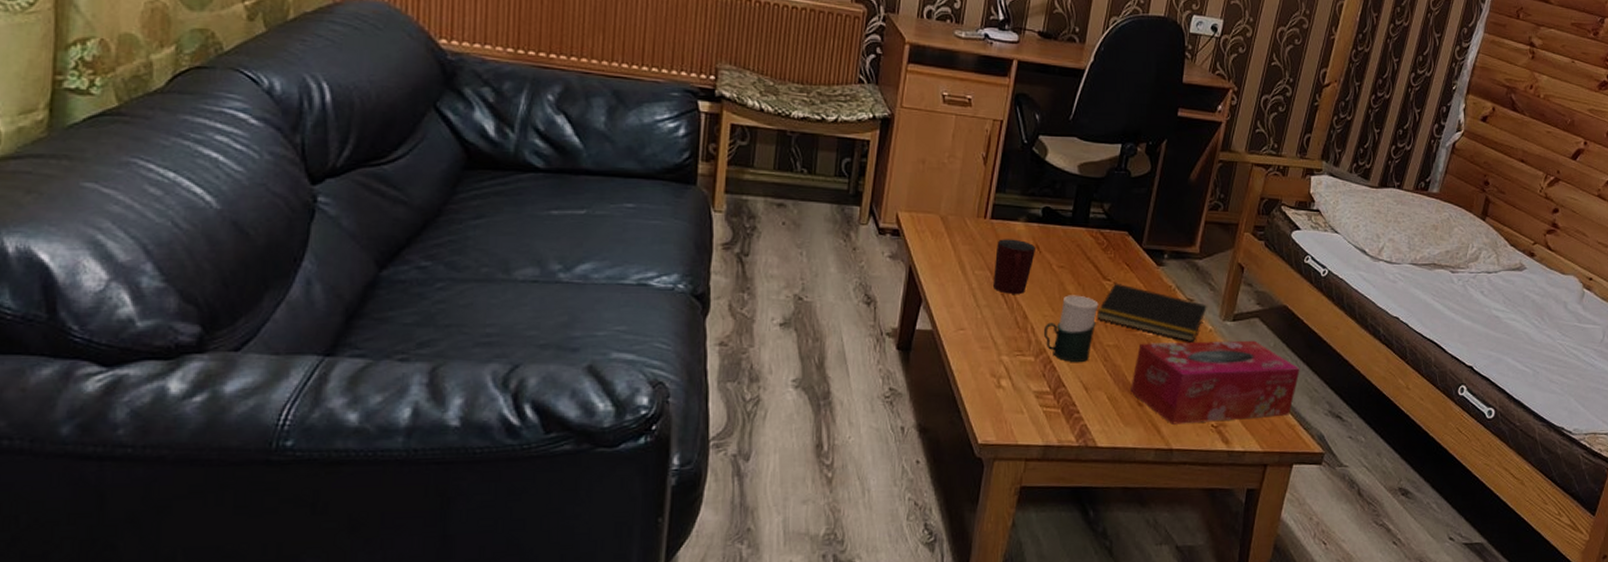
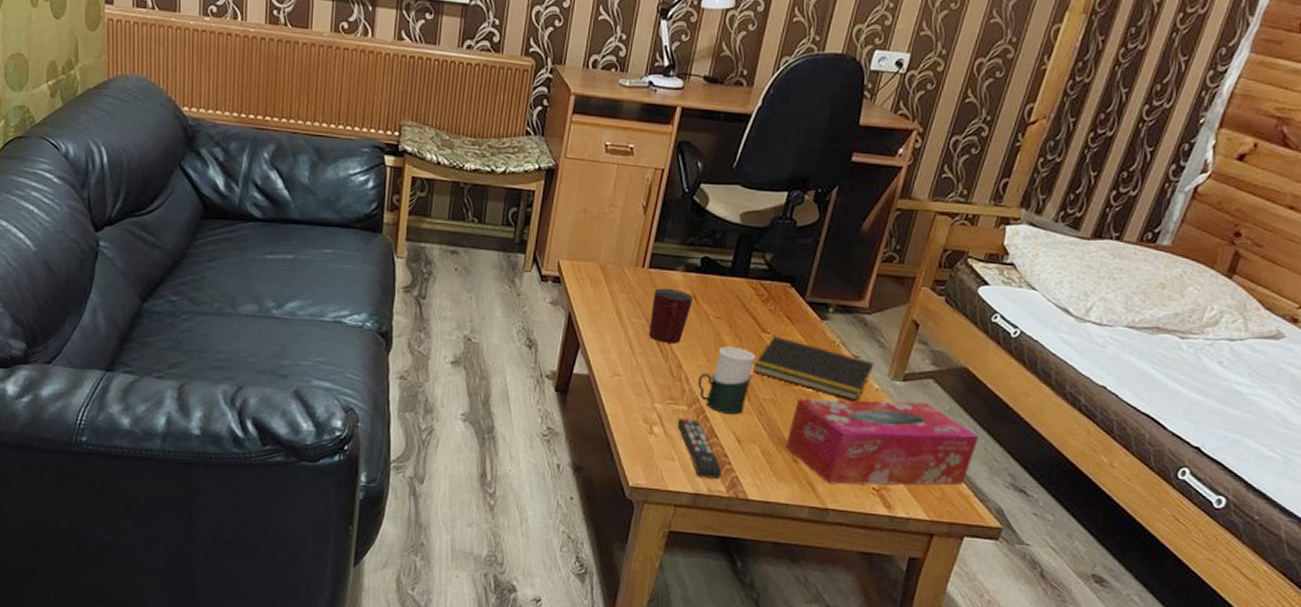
remote control: none [1025,369,1071,429] -> present [677,418,722,480]

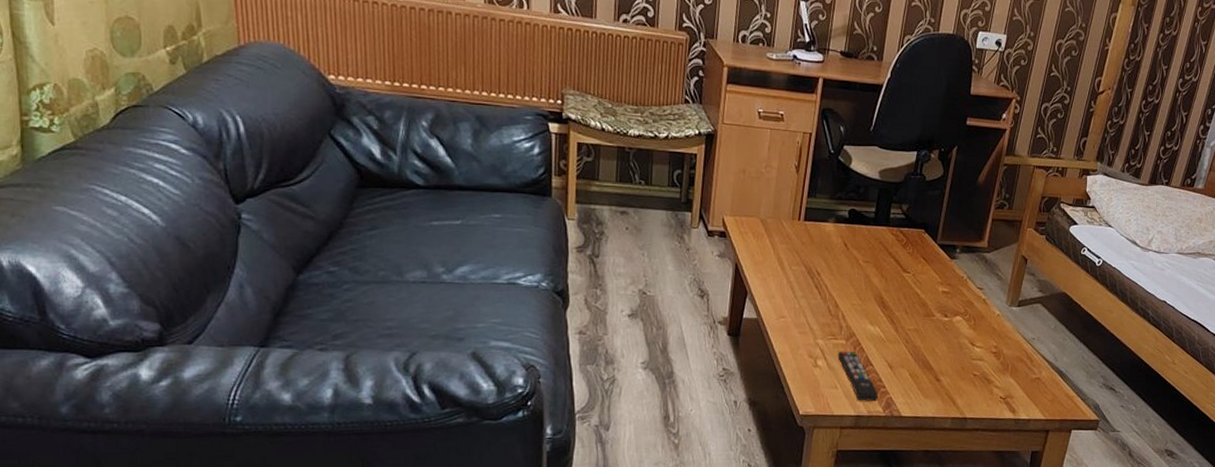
mug: present [649,288,693,343] -> none [808,238,844,286]
cup: present [697,346,756,415] -> none [852,286,900,345]
notepad: present [752,336,874,401] -> none [898,275,995,326]
tissue box: present [785,398,979,485] -> none [929,323,1078,397]

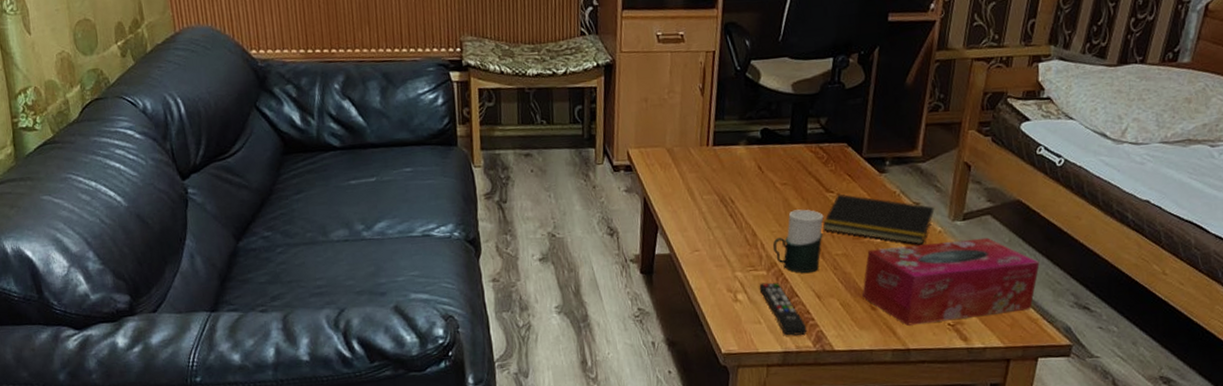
cup: none [852,286,900,345] -> present [772,209,824,274]
notepad: none [898,275,995,326] -> present [822,194,935,245]
tissue box: none [929,323,1078,397] -> present [862,237,1040,326]

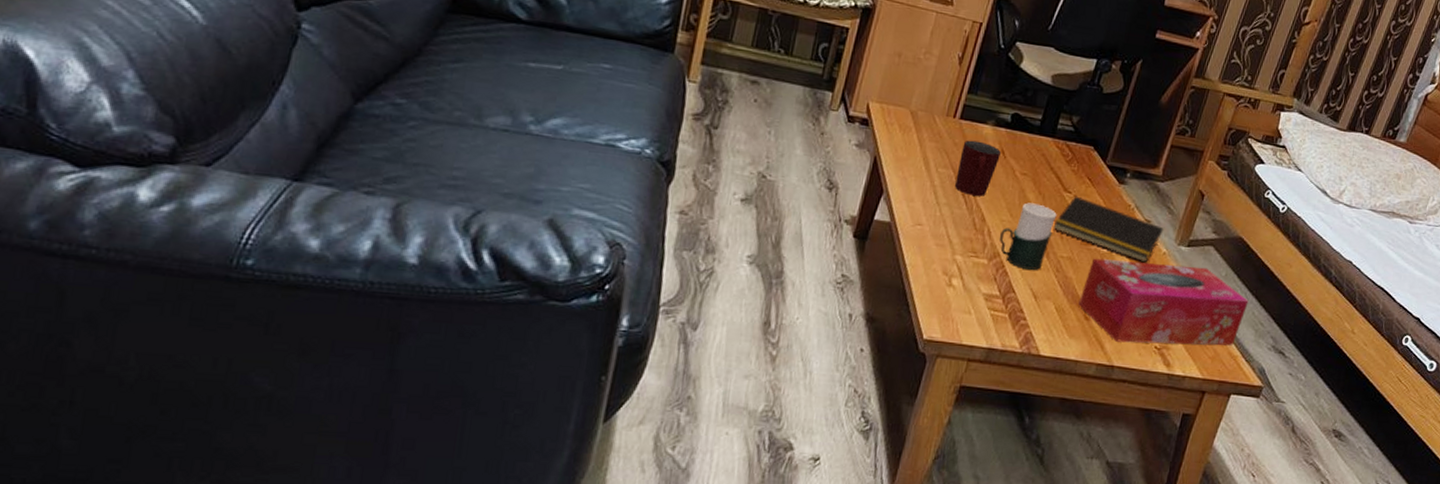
mug: none [720,162,758,214] -> present [955,140,1001,196]
remote control: present [759,282,807,336] -> none [976,271,1017,335]

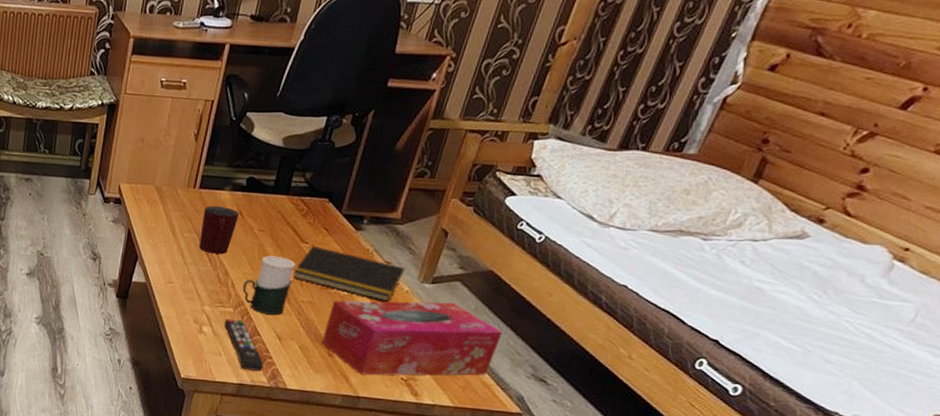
remote control: none [976,271,1017,335] -> present [224,319,264,372]

